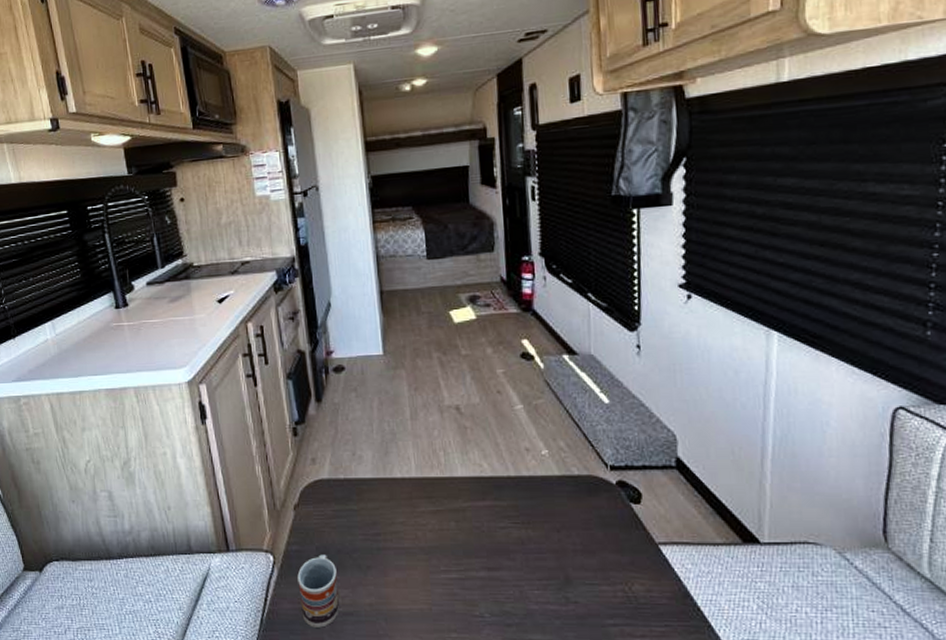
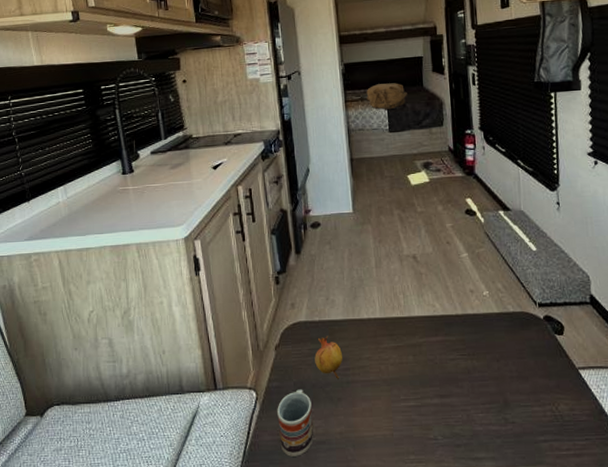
fruit: none [339,496,372,545] -> present [314,336,342,379]
duffel bag: none [398,199,450,232] -> present [366,83,407,109]

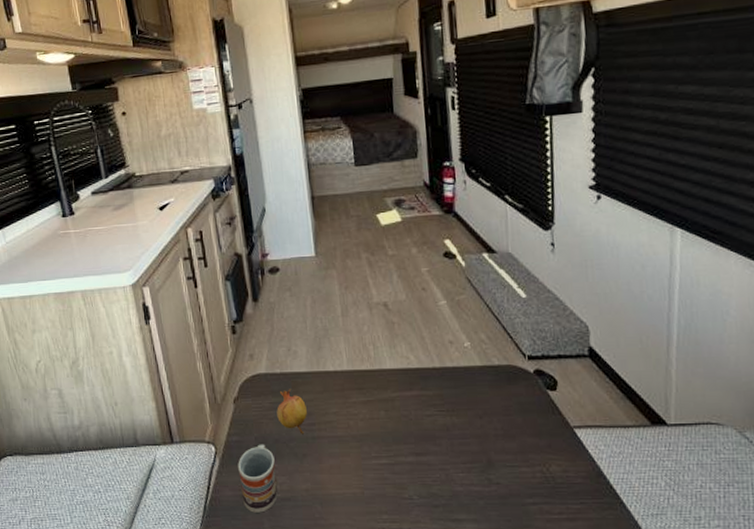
duffel bag: present [366,83,407,109] -> none [328,109,375,140]

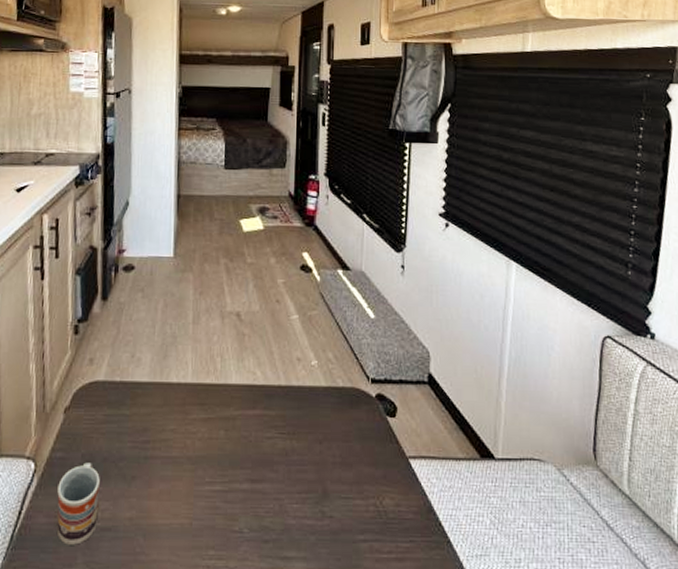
fruit: present [276,389,307,434] -> none [110,400,143,453]

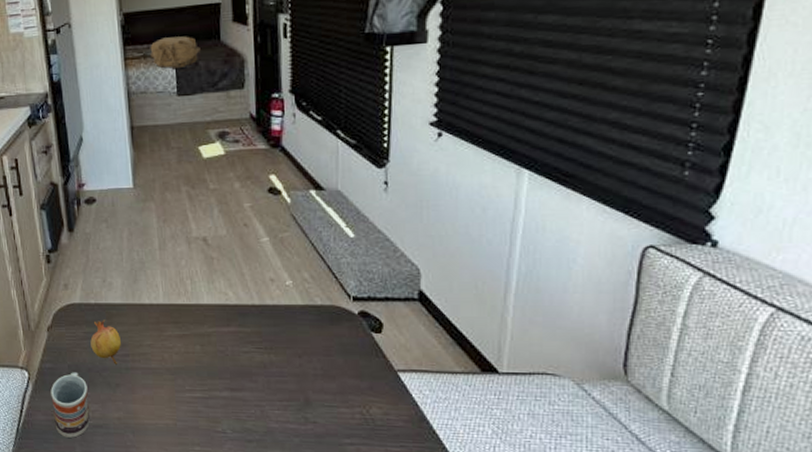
fruit: none [110,400,143,453] -> present [90,319,121,365]
duffel bag: none [203,113,249,143] -> present [150,36,201,69]

